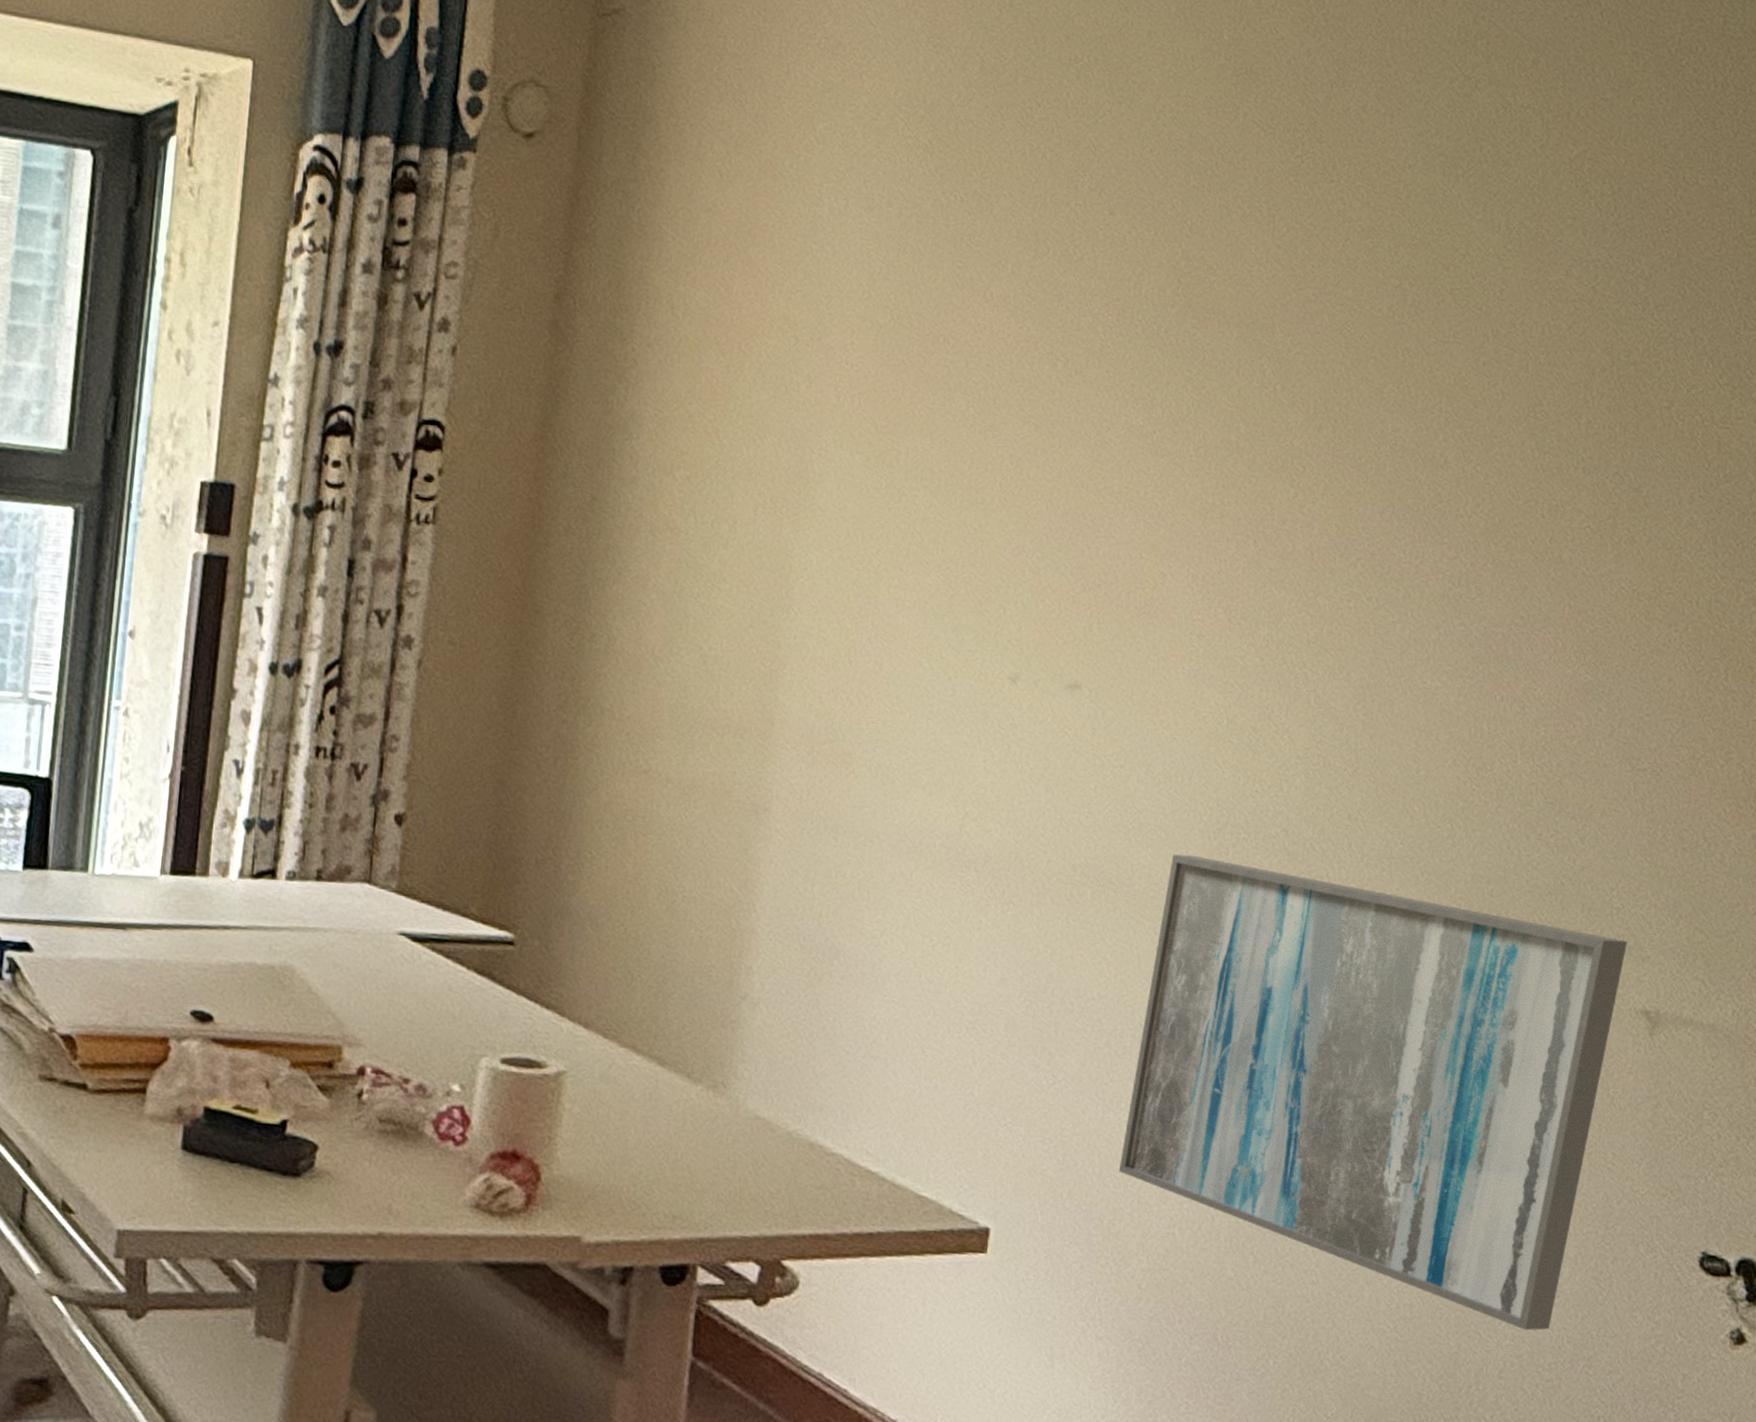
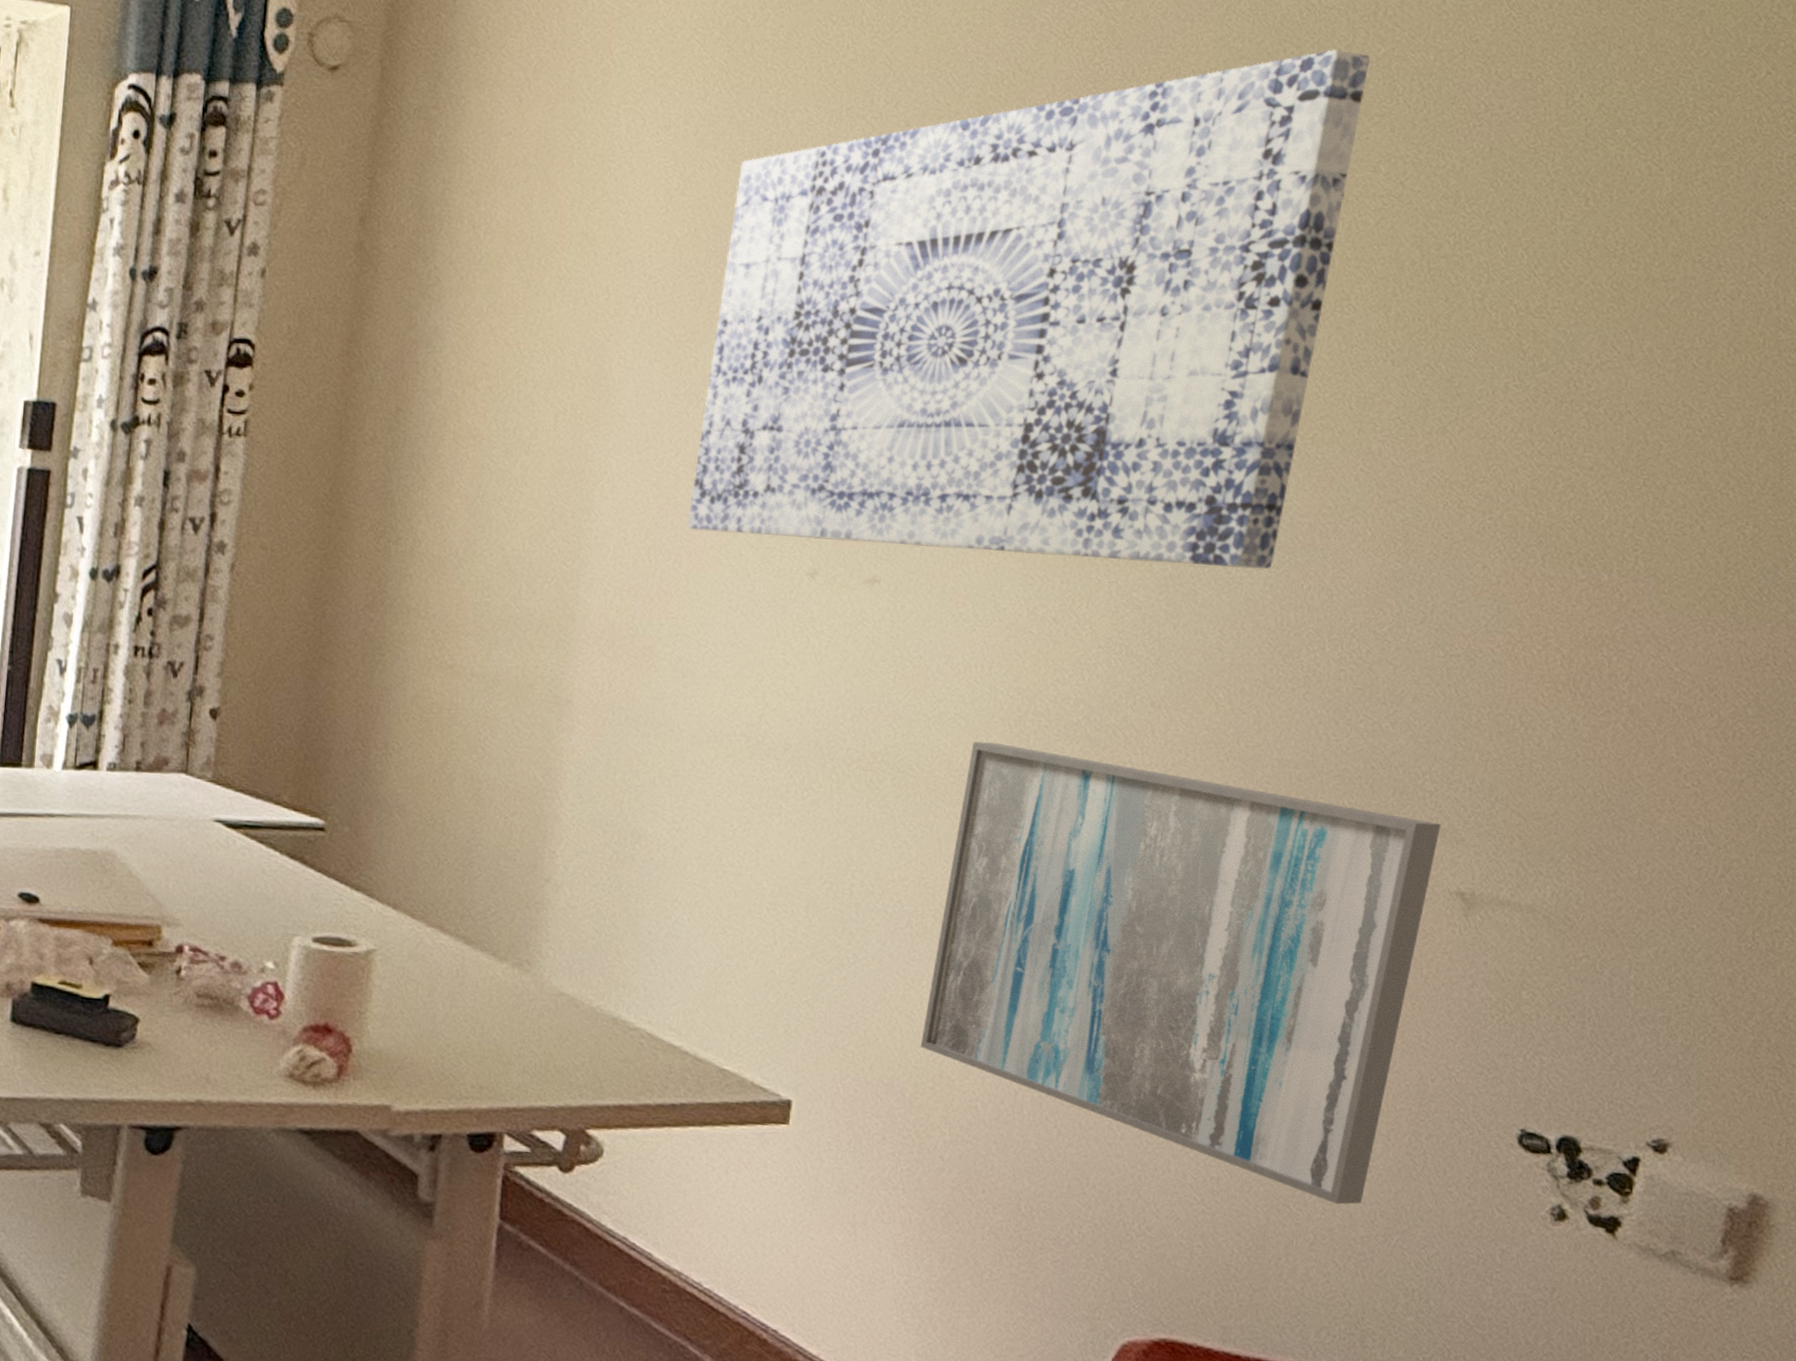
wall art: none [888,149,1564,680] -> present [687,49,1371,570]

